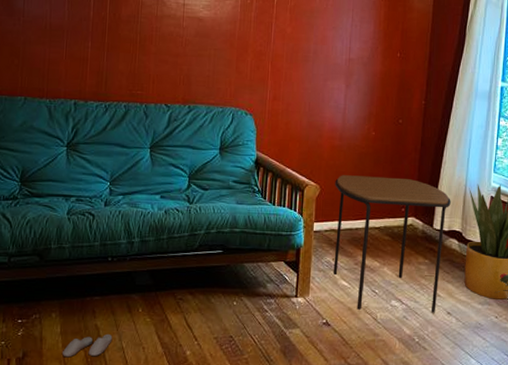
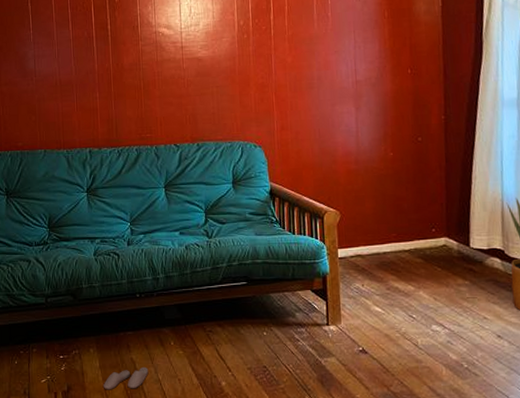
side table: present [333,175,451,313] -> none [355,197,487,337]

